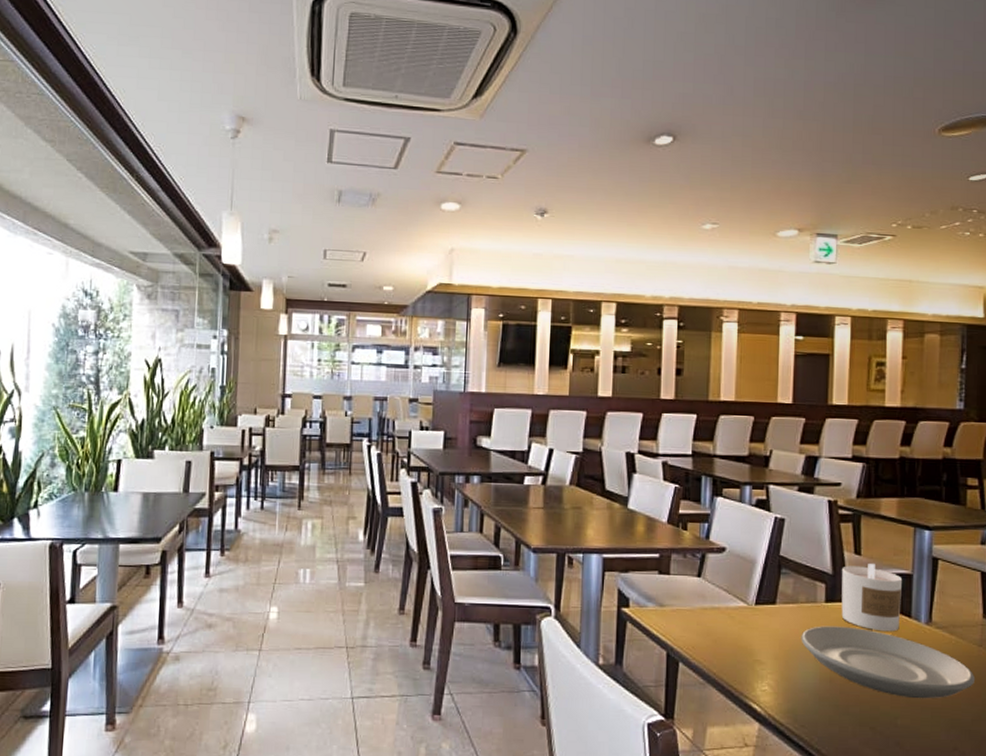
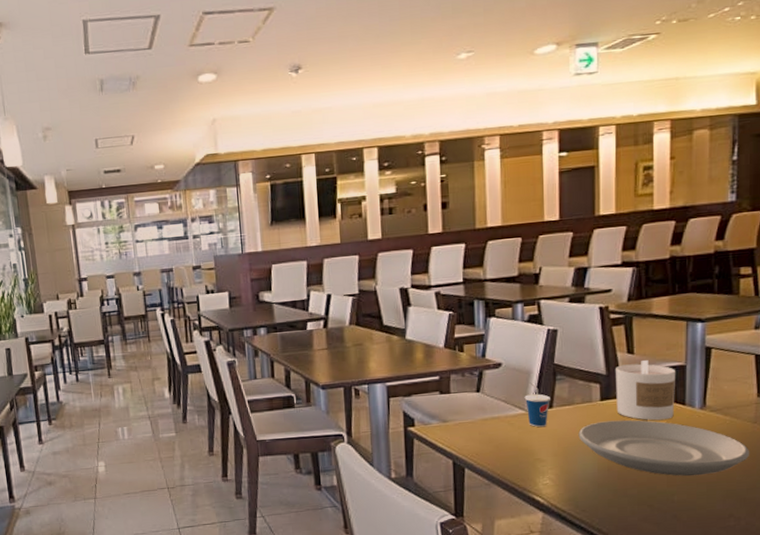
cup: none [747,573,774,625] -> present [524,382,550,428]

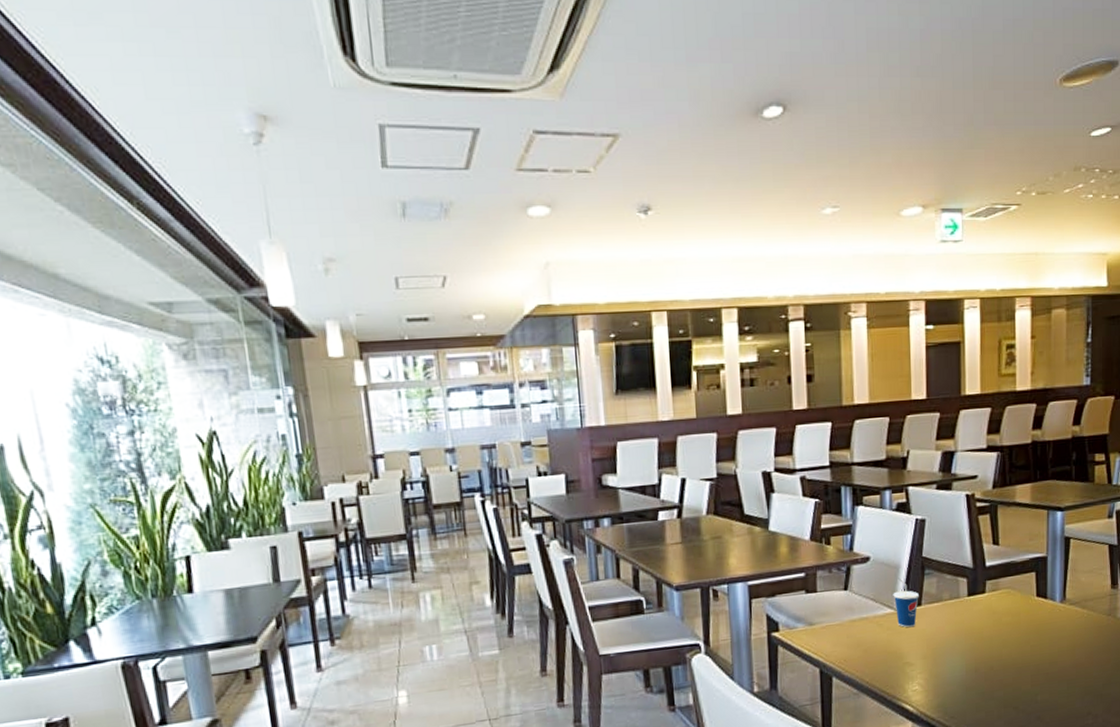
plate: present [578,420,749,477] -> none [946,616,1104,675]
candle: present [616,360,676,421] -> none [982,552,1039,616]

